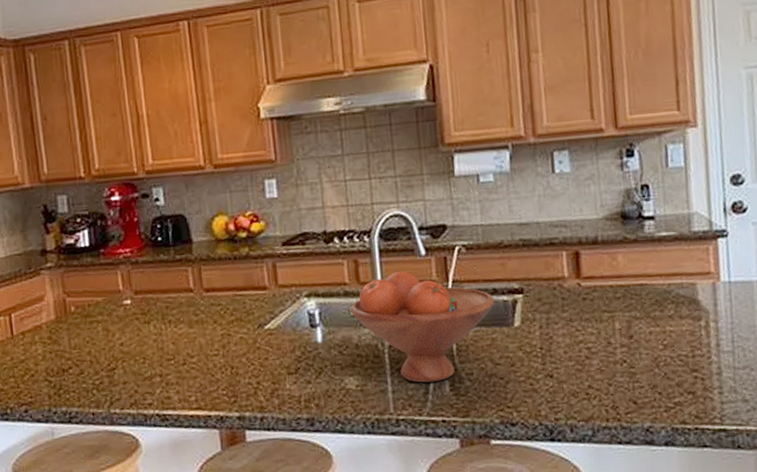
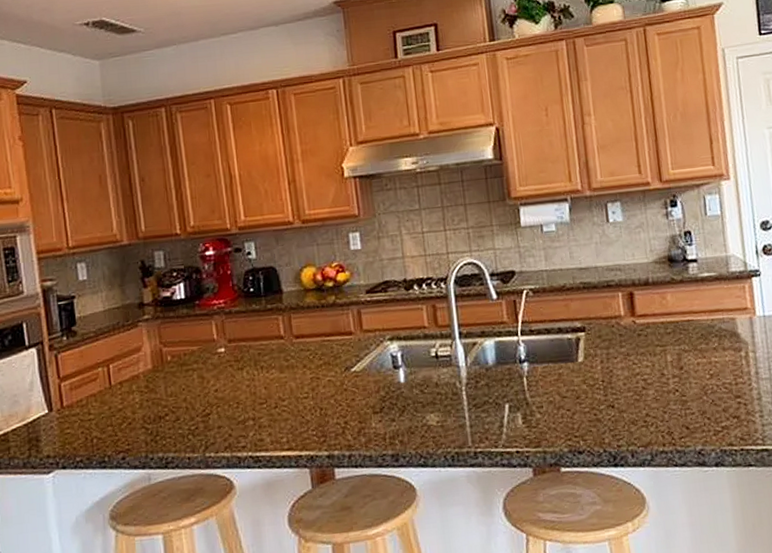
fruit bowl: present [350,270,496,383] -> none [429,313,561,417]

